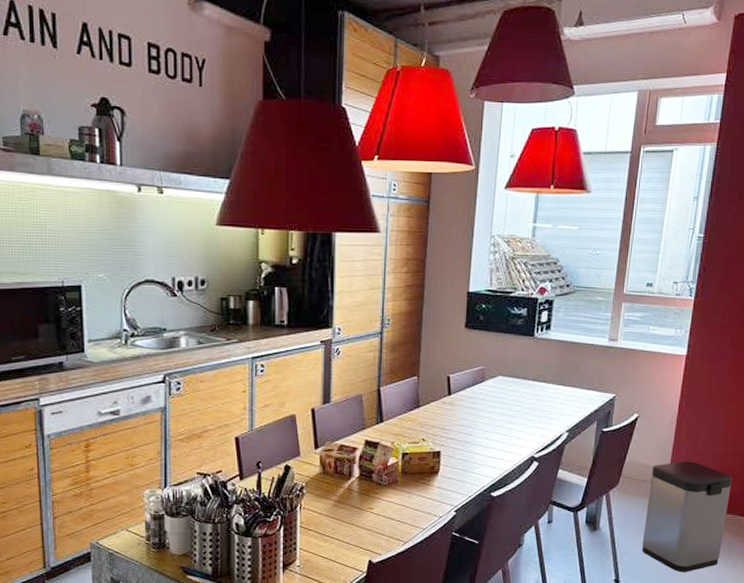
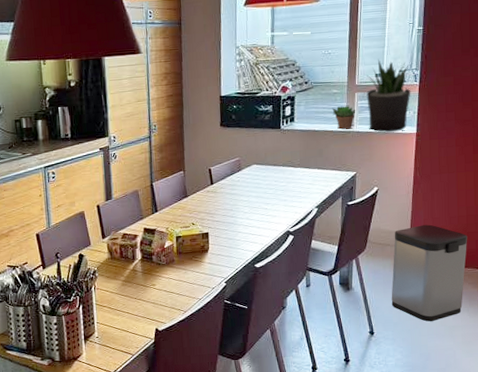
succulent plant: none [594,316,622,344] -> present [332,105,356,130]
planter: none [634,266,685,352] -> present [366,59,411,133]

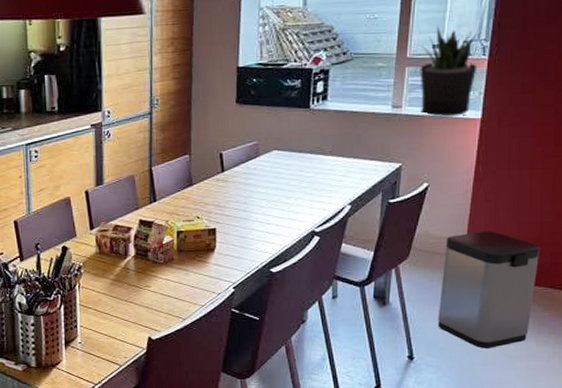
succulent plant: present [332,105,356,130] -> none [375,82,406,112]

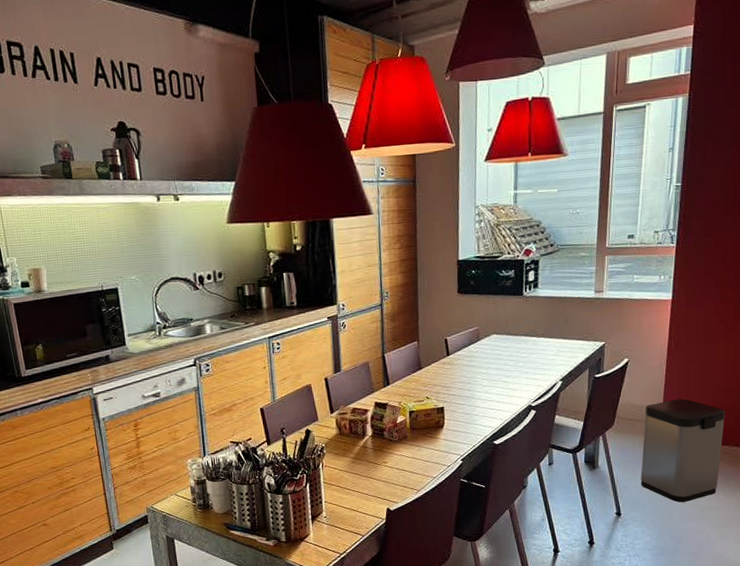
planter: present [420,26,478,117] -> none [618,219,667,300]

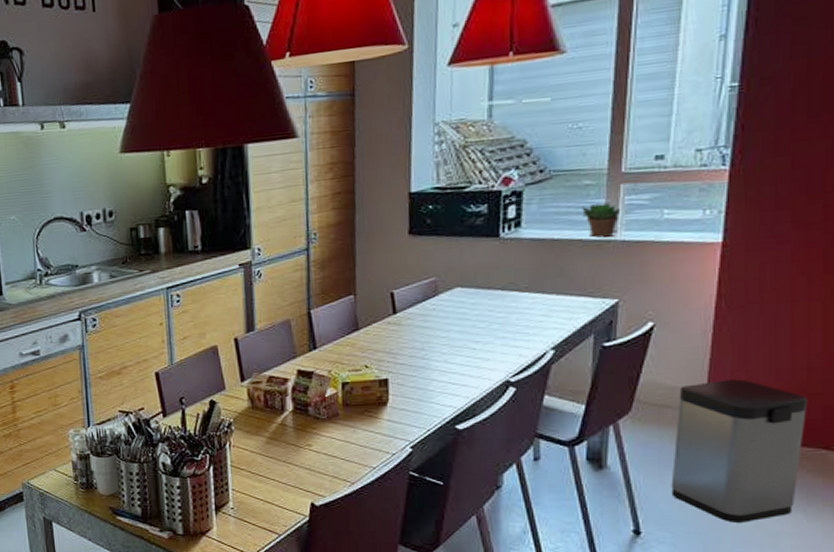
succulent plant: none [580,270,606,296] -> present [582,203,621,238]

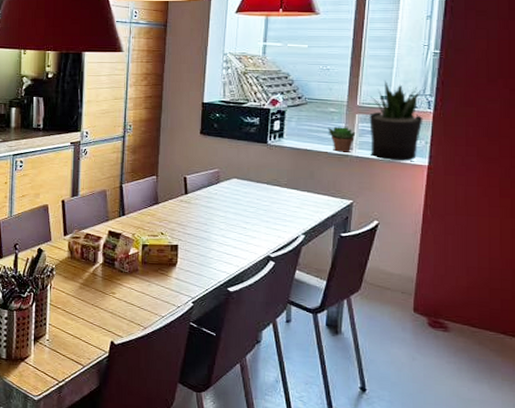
planter: none [639,133,715,243] -> present [369,80,423,162]
pedal bin: present [671,379,808,523] -> none [389,271,491,389]

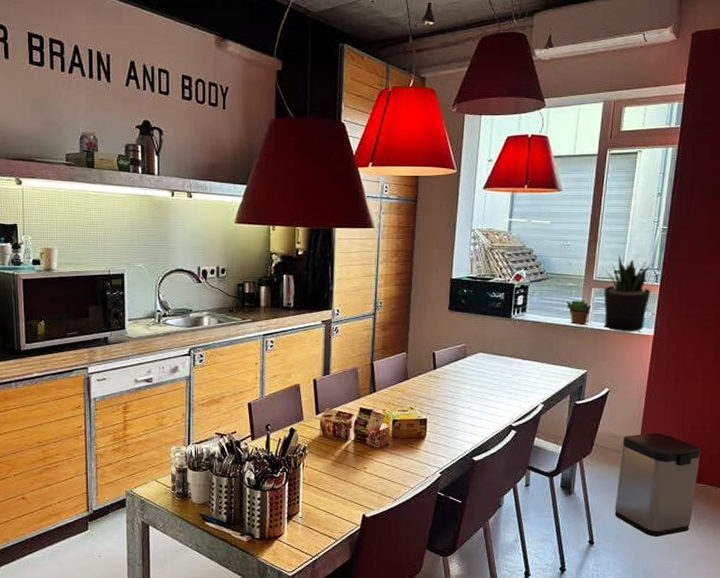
pedal bin: none [389,271,491,389] -> present [614,433,701,537]

